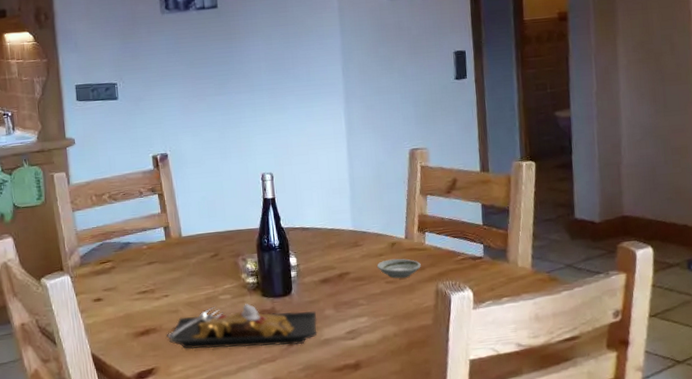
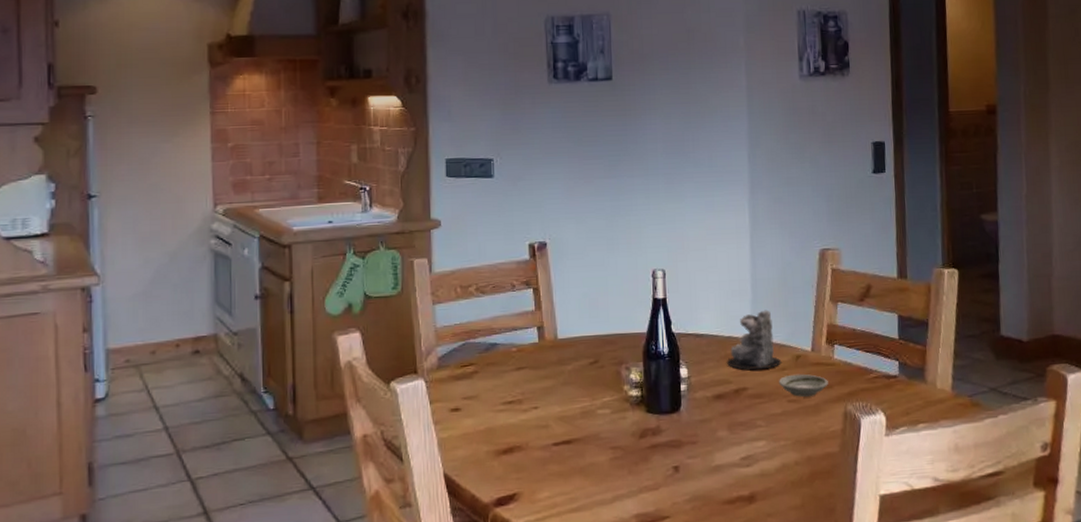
plate: present [166,304,317,350] -> none [533,420,708,473]
candle: none [330,204,379,257] -> present [726,309,782,370]

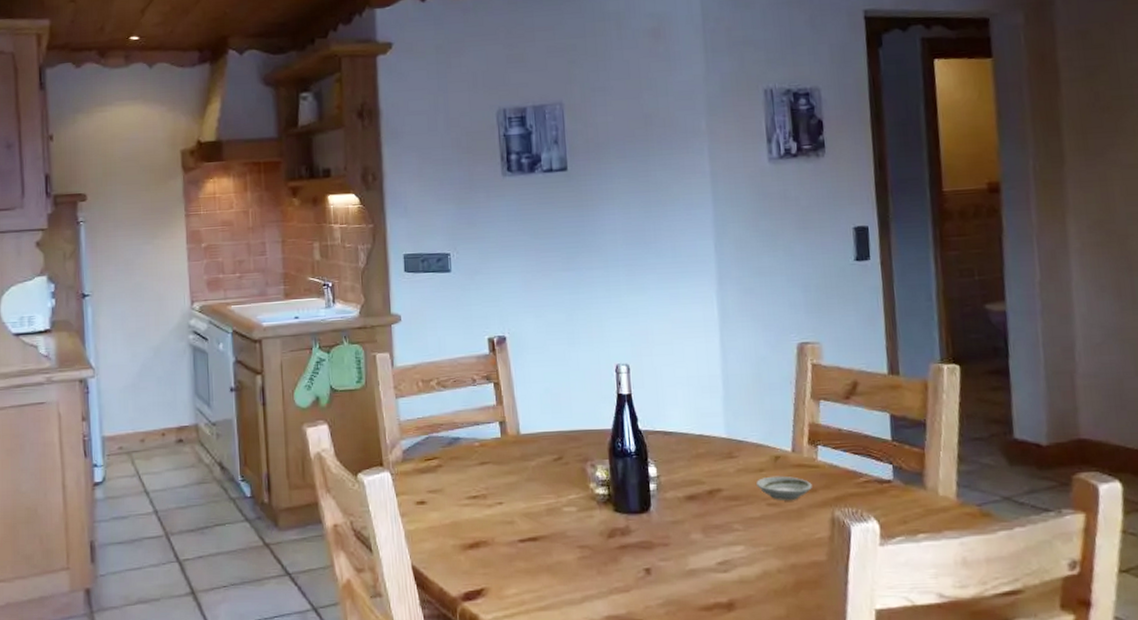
candle: present [726,309,782,370] -> none [698,407,759,470]

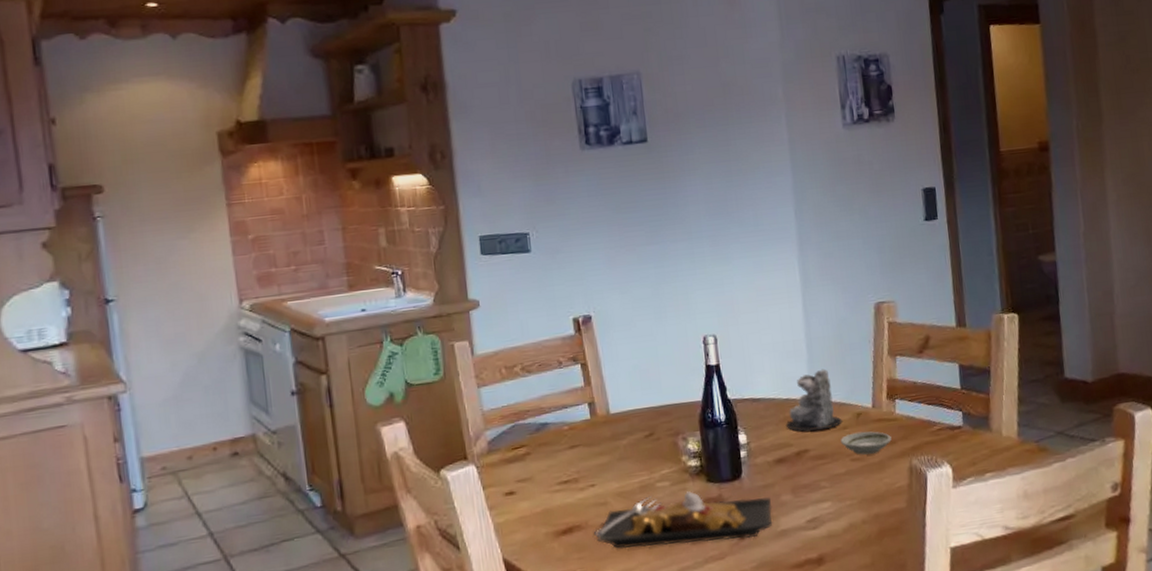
plate: none [499,519,681,573] -> present [593,491,773,549]
candle: none [698,407,759,470] -> present [785,368,843,431]

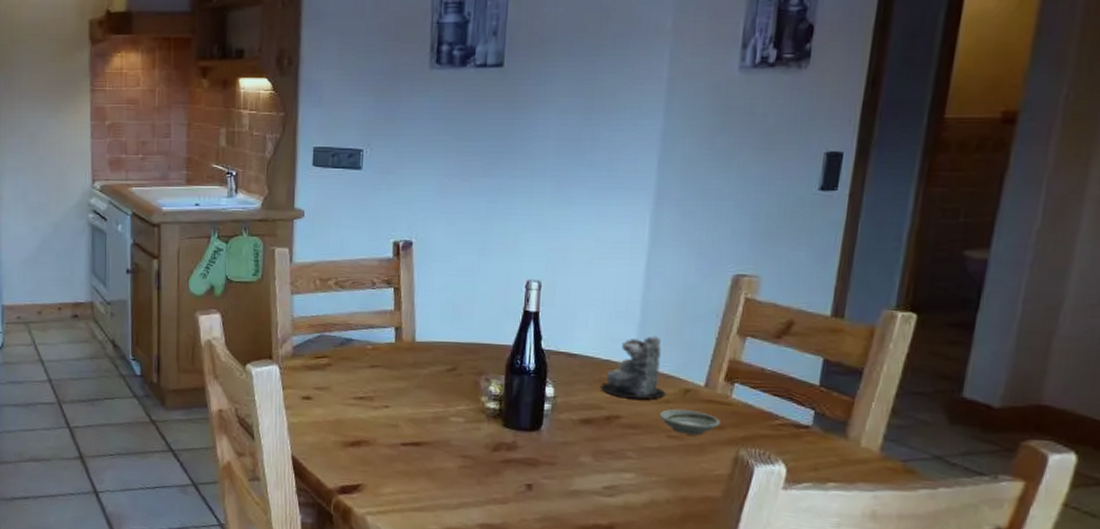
plate: present [593,491,773,549] -> none [380,428,569,490]

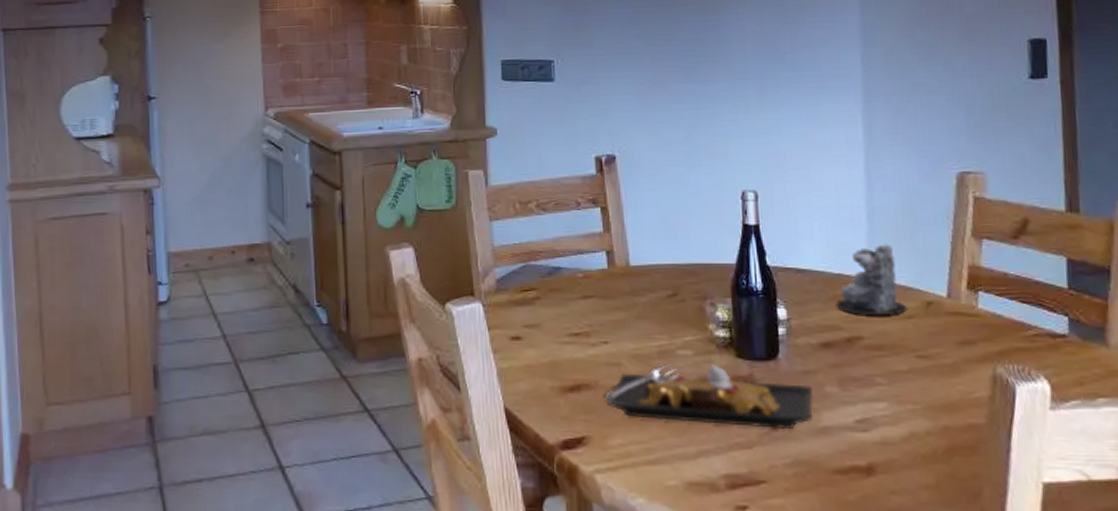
plate: none [380,428,569,490] -> present [603,363,814,429]
saucer: present [658,408,720,435] -> none [903,324,971,352]

